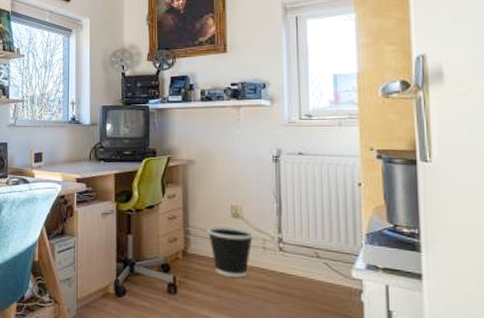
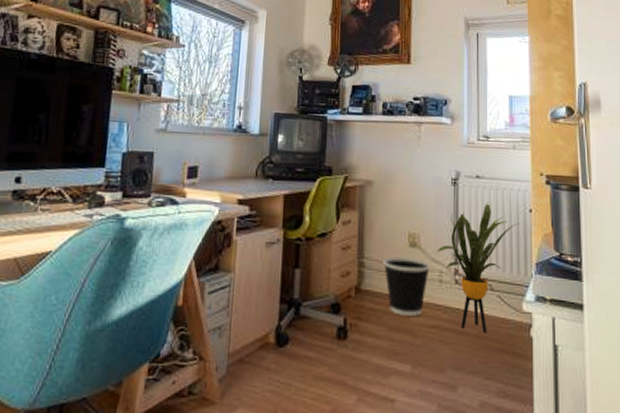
house plant: none [258,177,348,296] -> present [435,202,520,334]

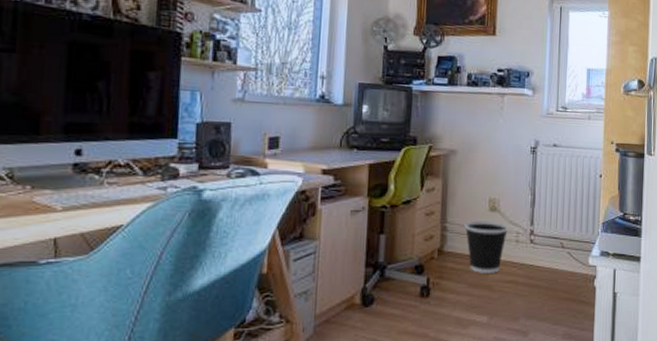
house plant: present [435,202,520,334] -> none [513,169,591,286]

